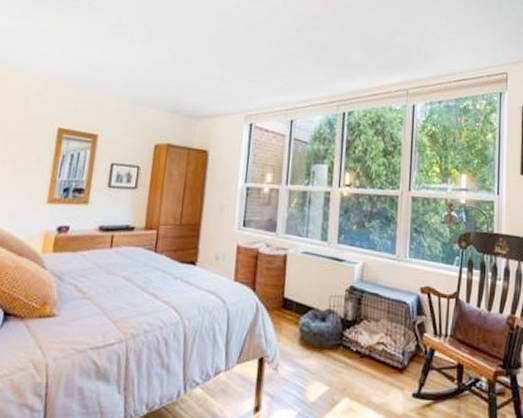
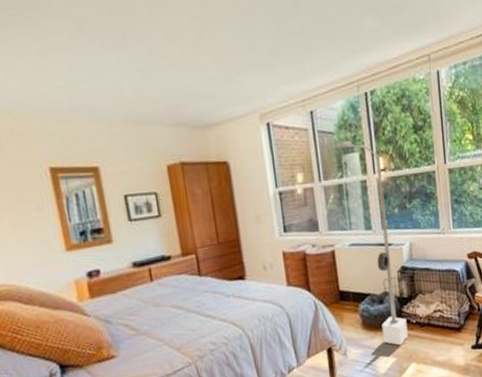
street lamp: none [307,151,348,373] -> present [335,140,408,346]

